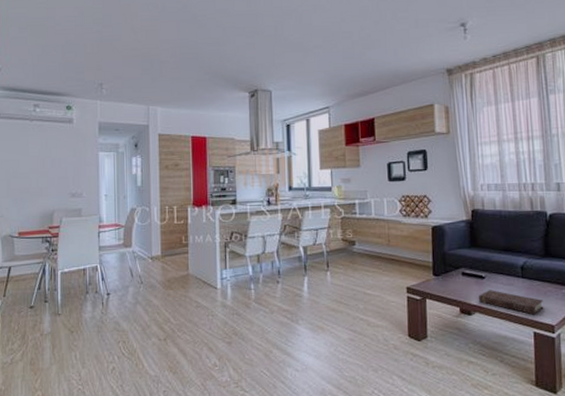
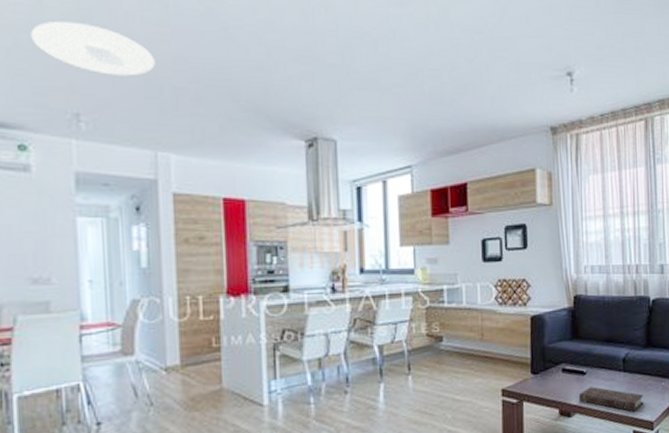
ceiling light: none [76,24,149,57] -> present [30,20,155,76]

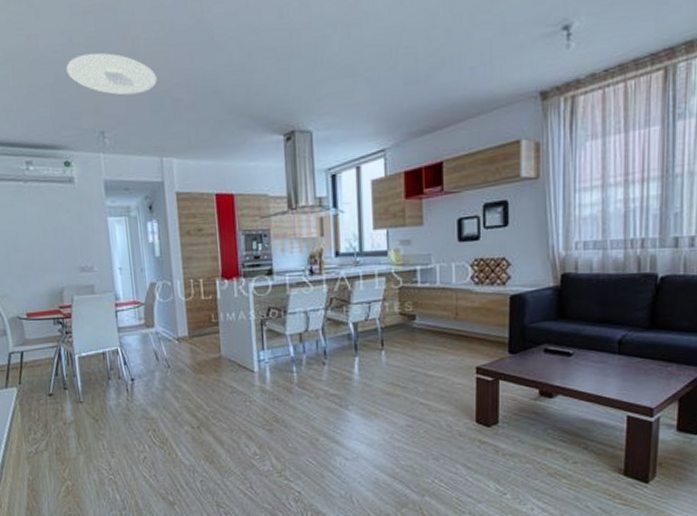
book: present [578,386,644,412] -> none [562,368,643,397]

